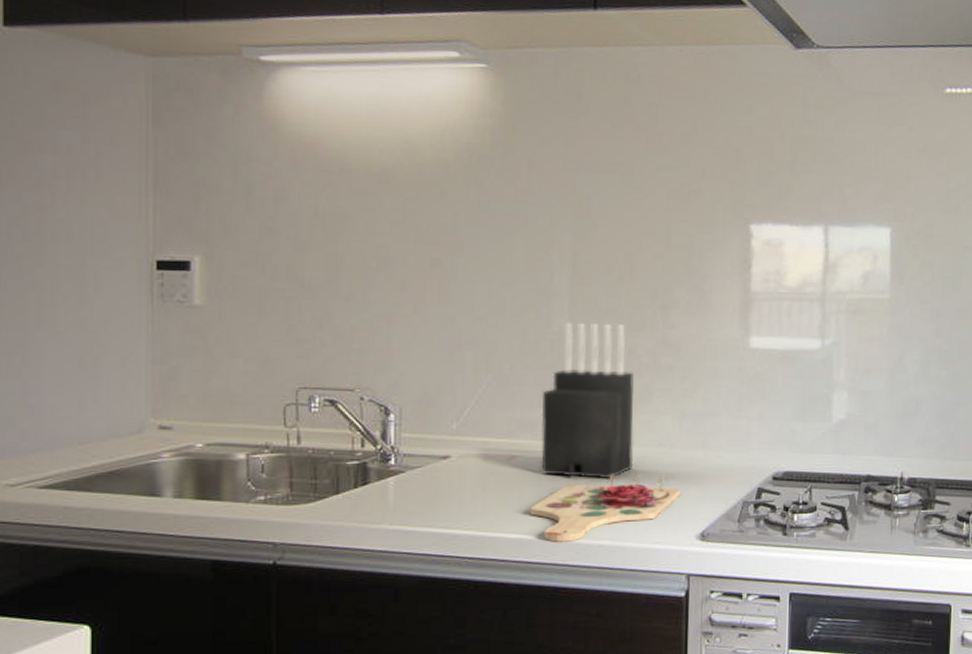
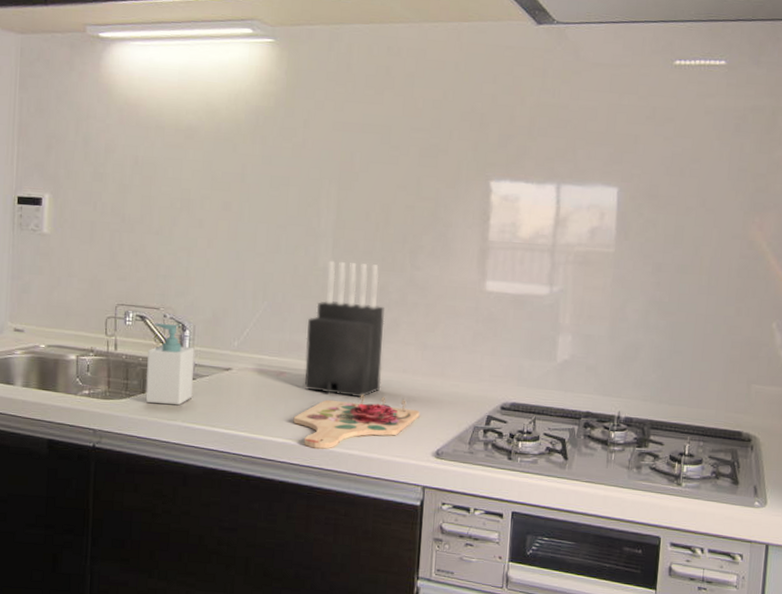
soap bottle: none [340,407,402,505] -> present [145,323,195,406]

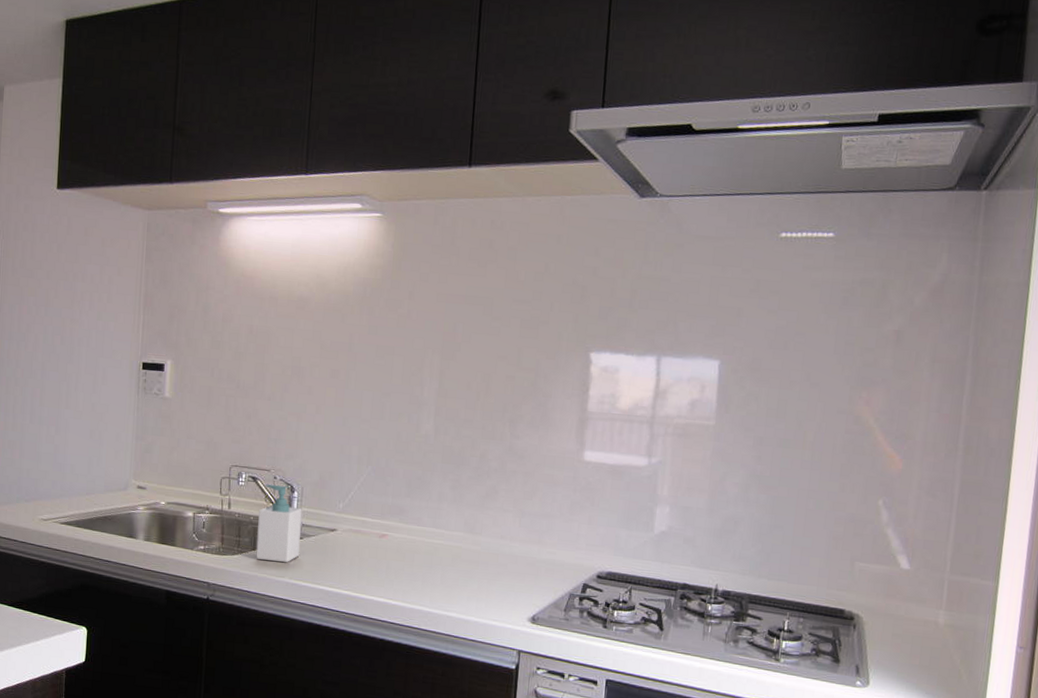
cutting board: present [293,393,420,449] -> none [394,558,517,610]
knife block: present [305,260,385,398] -> none [406,428,484,561]

